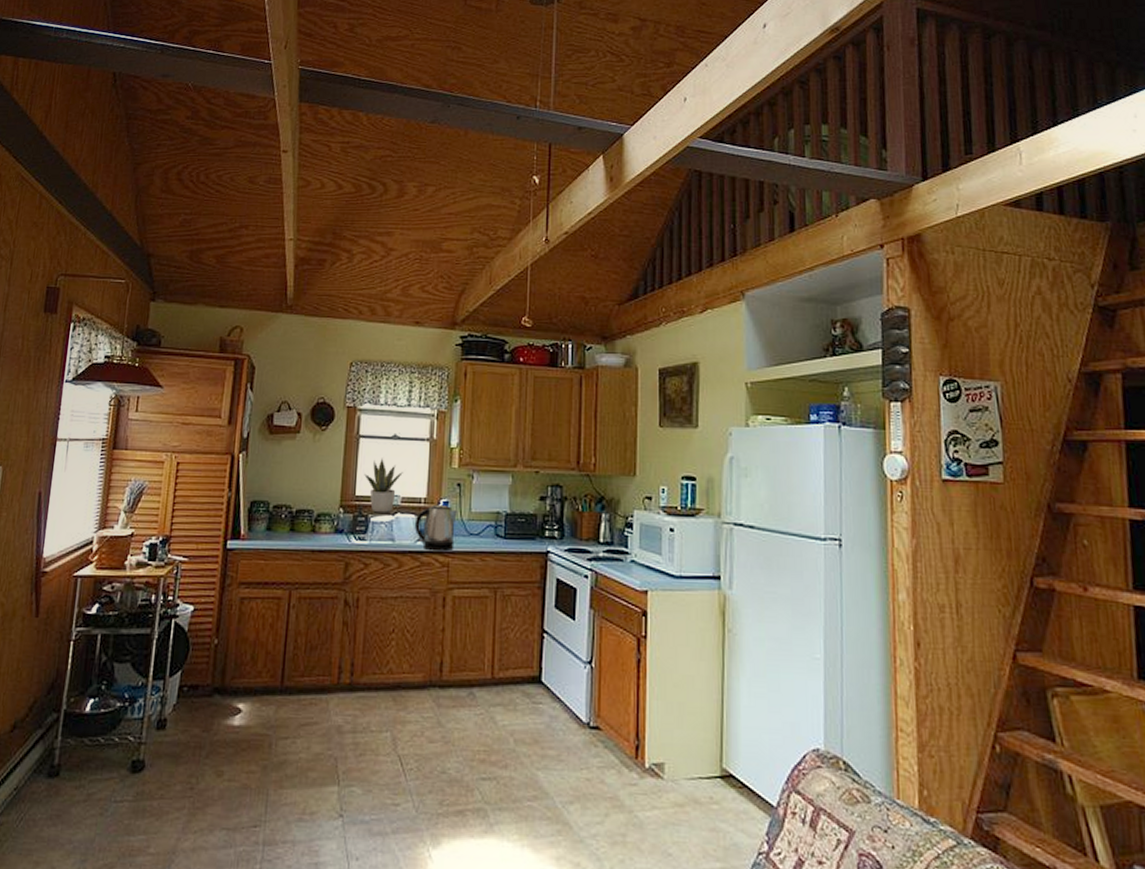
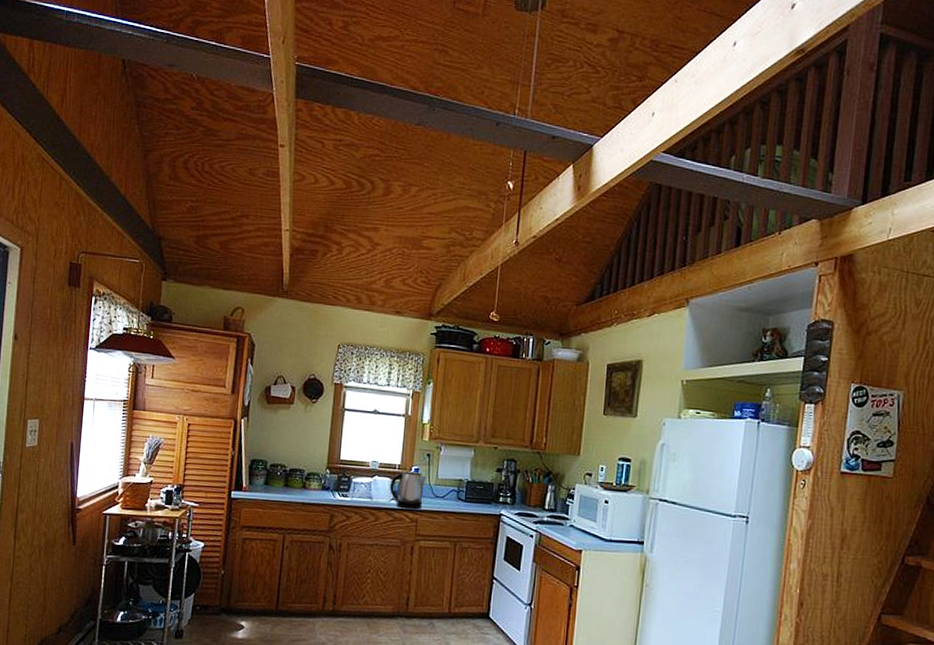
potted plant: present [364,458,403,514] -> none [348,429,381,476]

